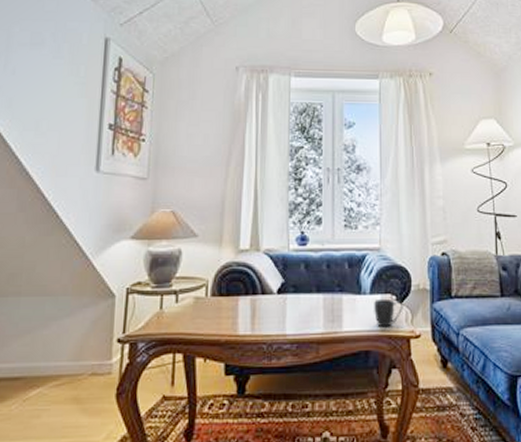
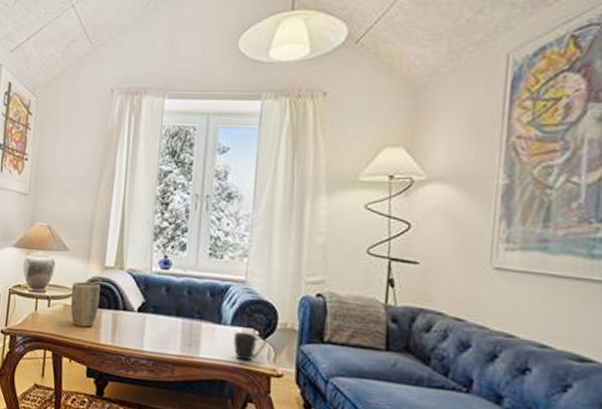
plant pot: none [202,268,235,319] -> present [70,281,100,328]

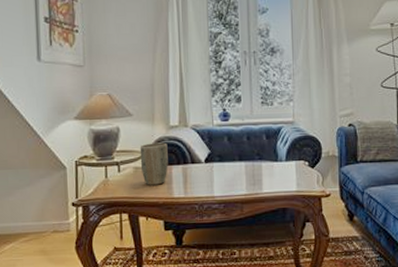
mug: present [232,331,267,362] -> none [288,164,315,189]

